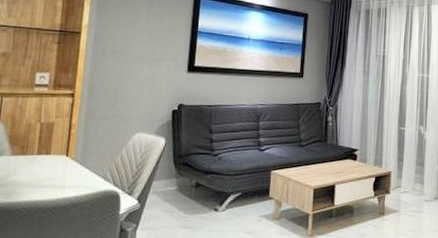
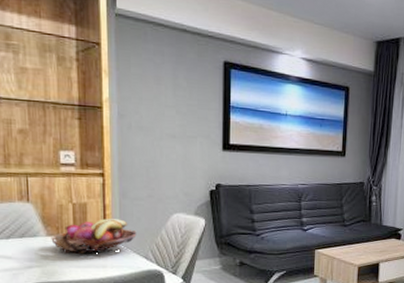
fruit basket: none [15,138,98,174] -> present [51,218,137,254]

